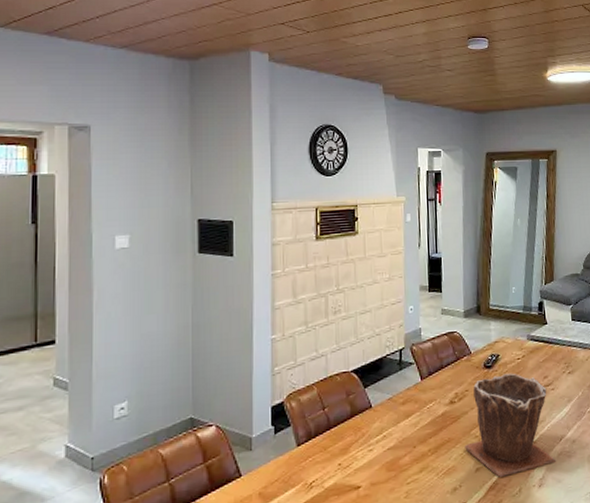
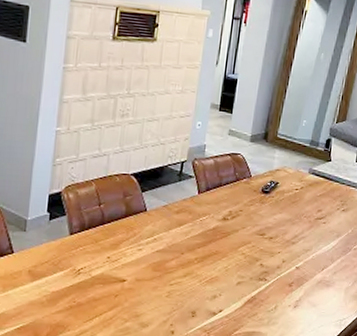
plant pot: present [465,373,555,477] -> none [230,201,319,293]

